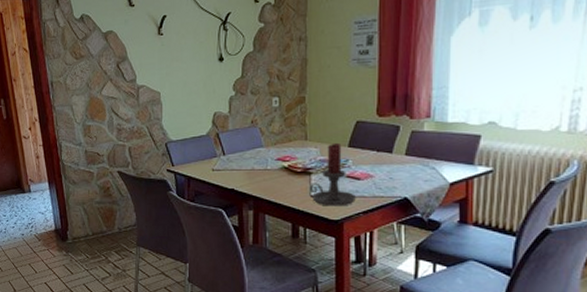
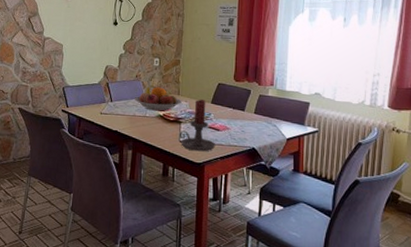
fruit bowl: none [252,132,310,162] -> present [135,86,182,111]

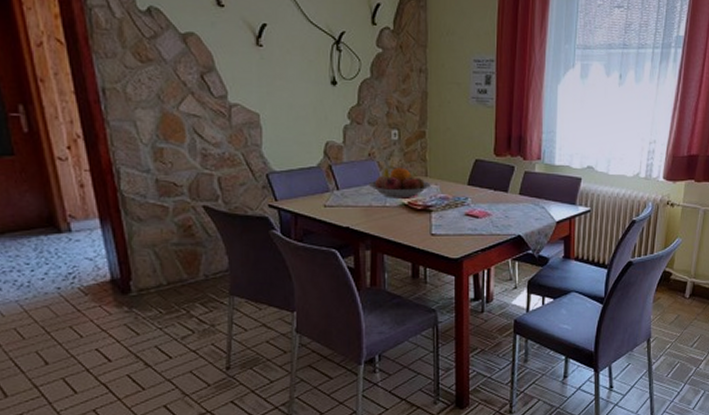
candle holder: present [179,100,215,152] -> none [430,181,474,245]

